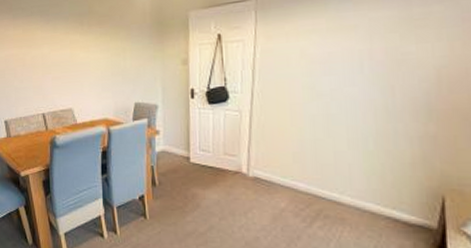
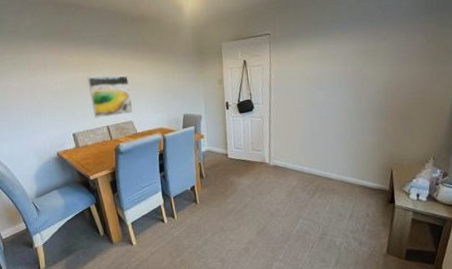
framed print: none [24,53,74,104] -> present [87,75,133,118]

